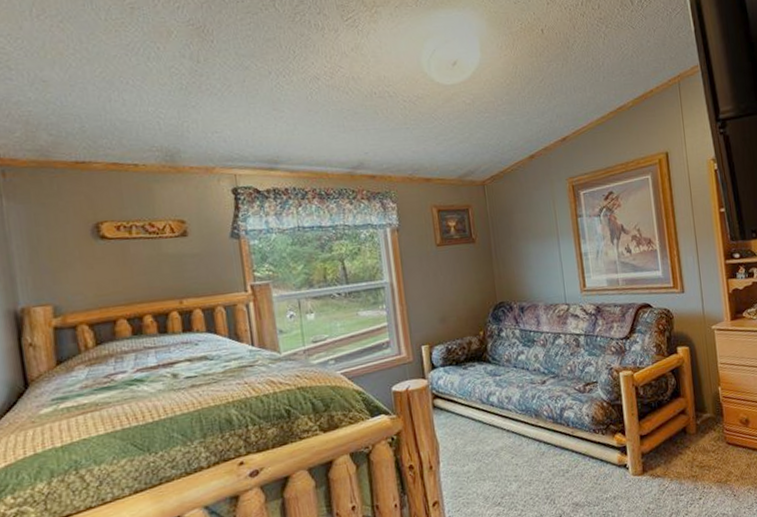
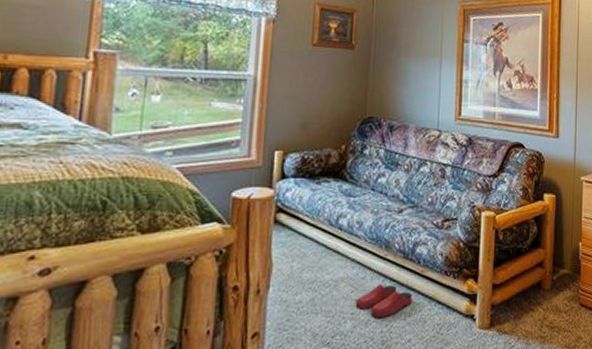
slippers: none [516,447,567,477] -> present [355,284,412,318]

